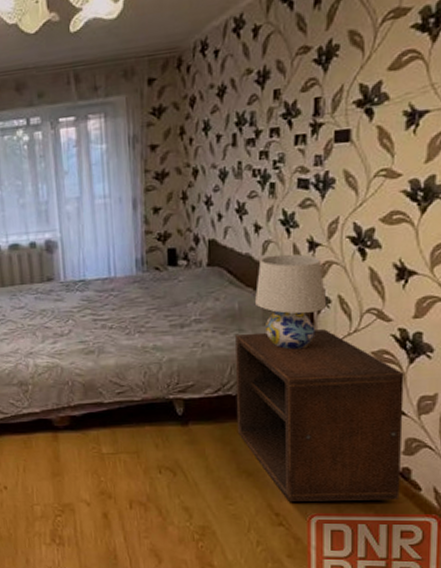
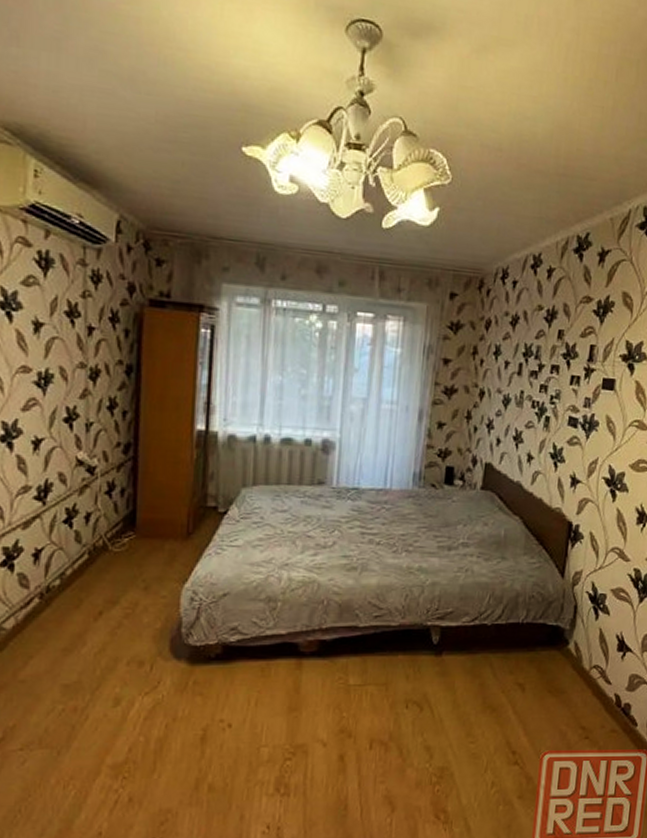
nightstand: present [235,329,404,502] -> none [487,562,635,738]
table lamp: present [255,253,327,350] -> none [520,486,580,582]

